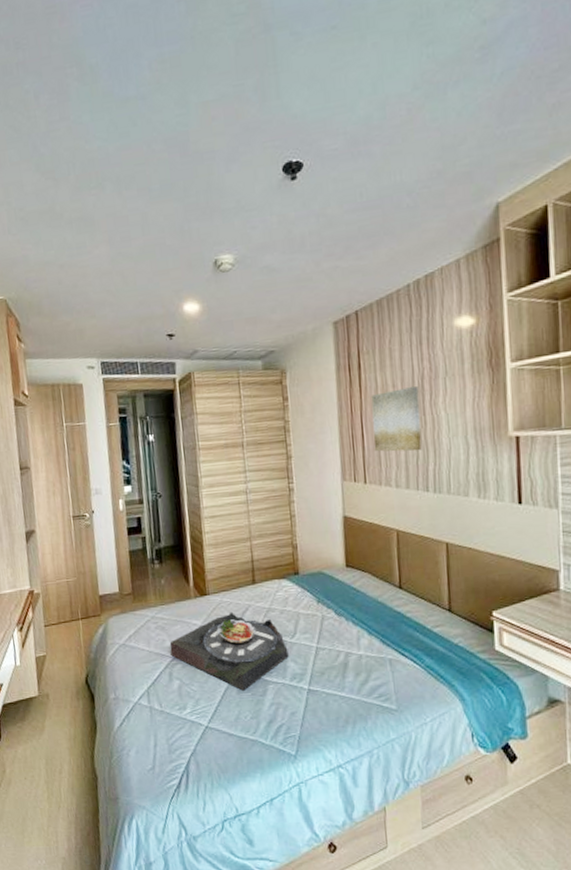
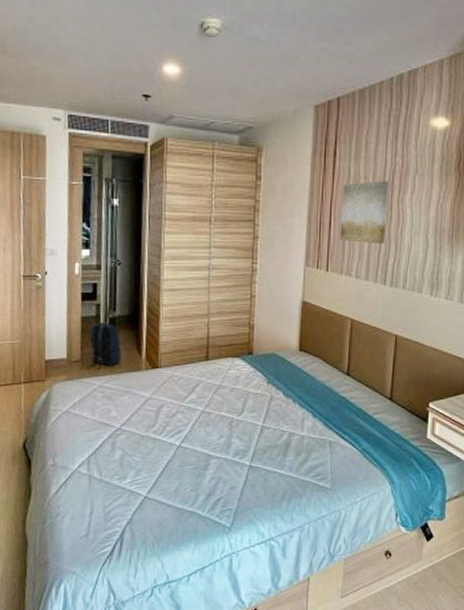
backpack: none [138,554,171,601] -> present [87,322,122,370]
serving tray: present [169,611,289,691] -> none [115,386,234,464]

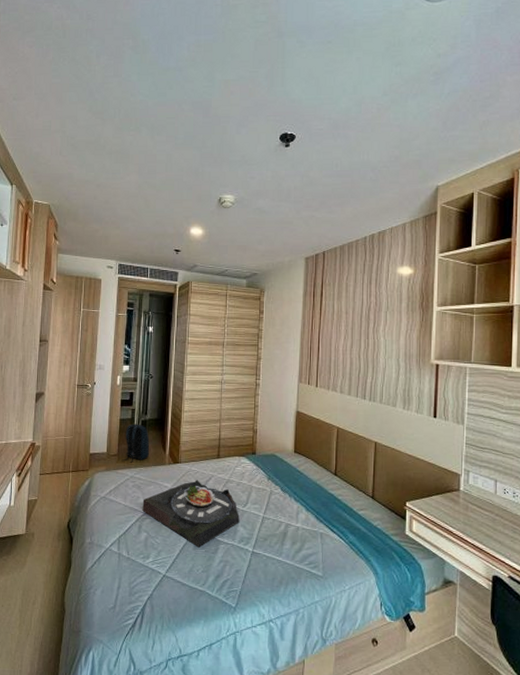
serving tray: none [115,386,234,464] -> present [142,479,240,548]
wall art: present [339,181,389,244] -> none [326,316,365,366]

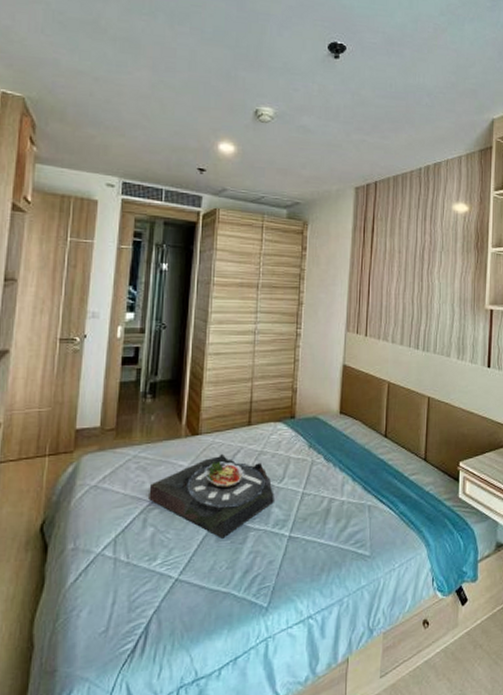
backpack: present [122,424,150,463] -> none [122,387,161,438]

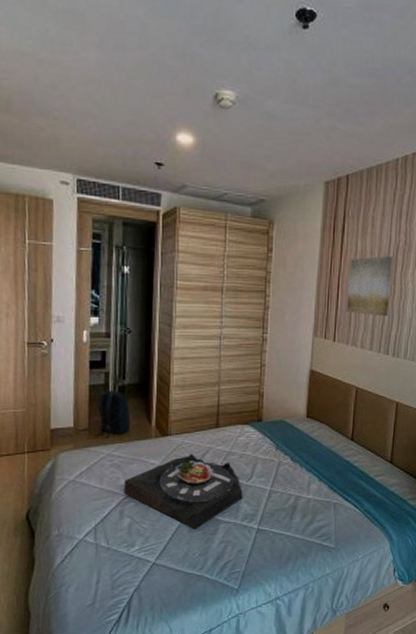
backpack: none [122,387,161,438] -> present [95,390,131,438]
wall art: none [377,255,419,312] -> present [346,256,393,317]

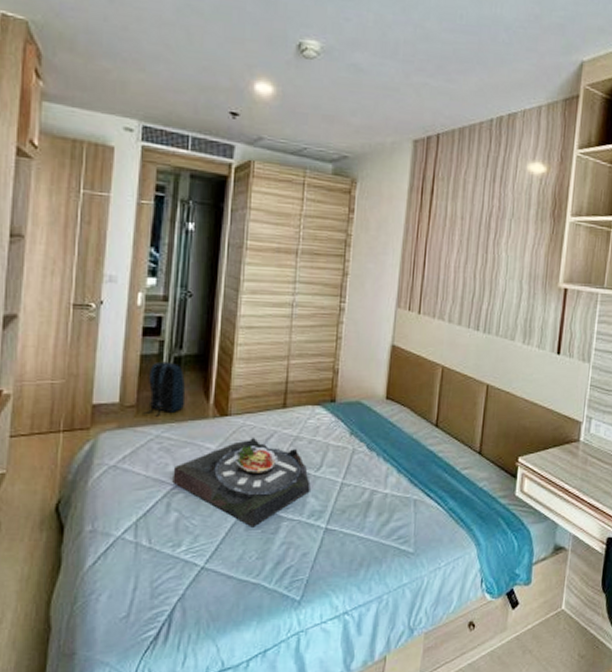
wall art: present [346,256,393,317] -> none [433,222,485,288]

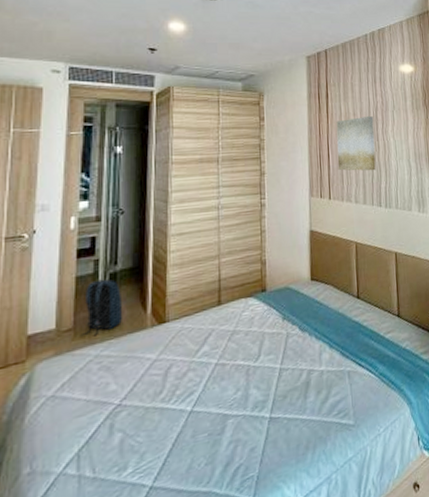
serving tray: present [172,437,311,527] -> none [114,339,251,433]
wall art: none [433,222,485,288] -> present [336,116,376,171]

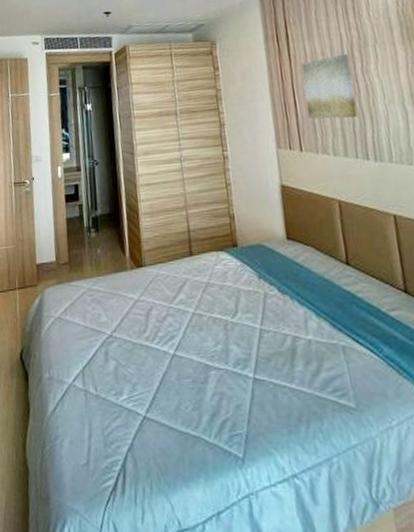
backpack: present [81,279,123,337] -> none [75,222,107,272]

